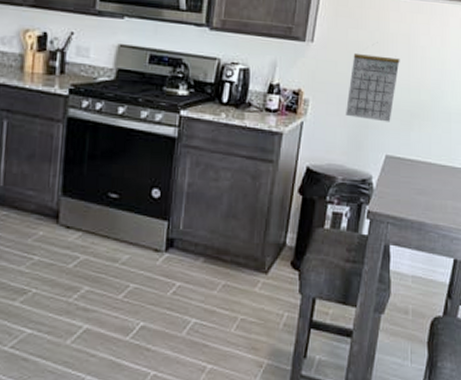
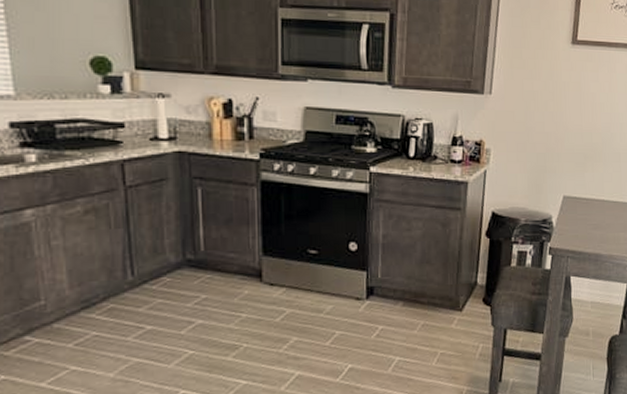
calendar: present [346,52,400,122] -> none [525,102,573,165]

